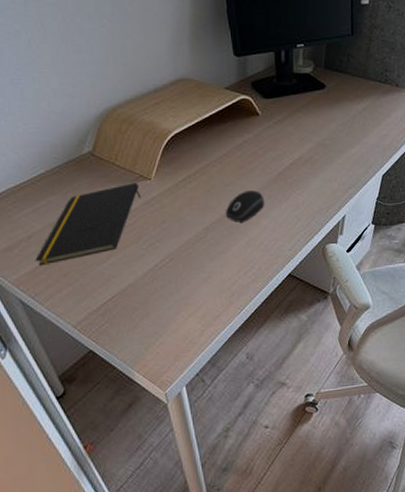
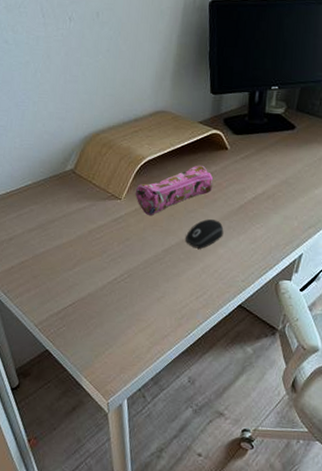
notepad: present [35,183,142,266] -> none [12,201,111,266]
pencil case: none [165,134,248,193] -> present [135,165,214,215]

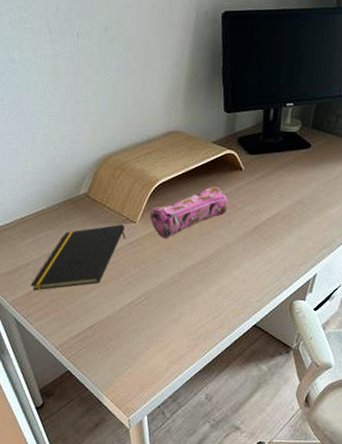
notepad: none [12,201,111,266] -> present [30,224,126,291]
computer mouse: present [186,219,224,249] -> none [201,241,239,271]

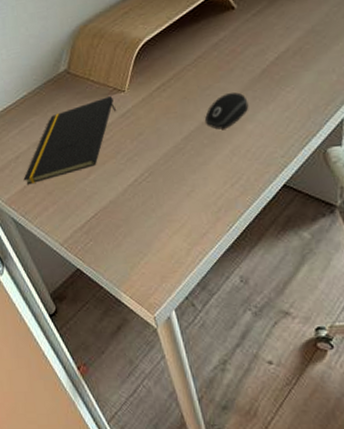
pencil case: present [149,186,228,238] -> none [138,33,226,103]
computer mouse: none [201,241,239,271] -> present [205,92,249,129]

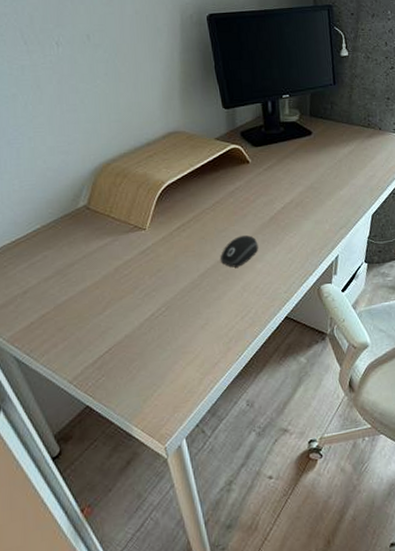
notepad: present [23,96,117,185] -> none [30,233,137,321]

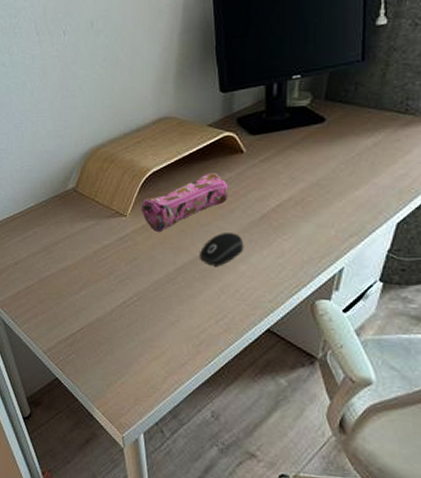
pencil case: none [159,182,241,242] -> present [141,172,229,232]

